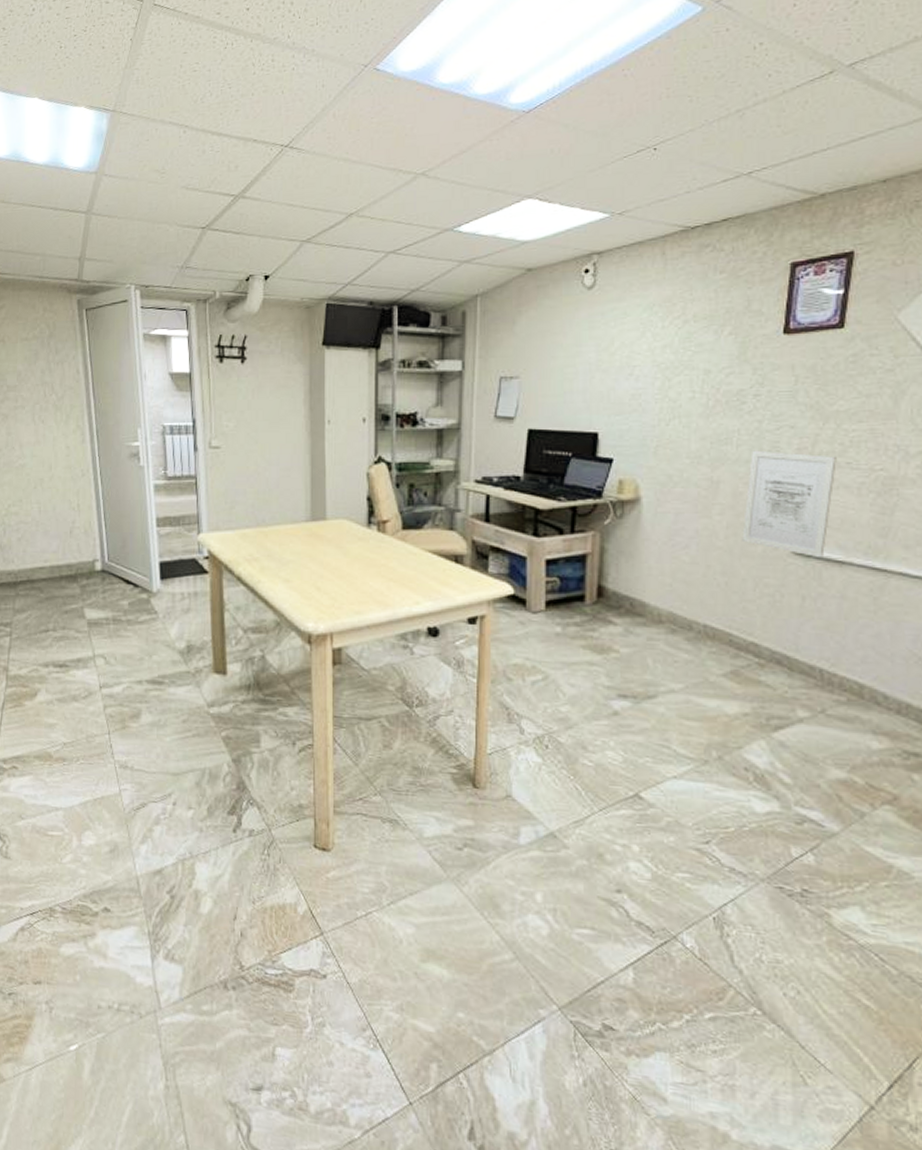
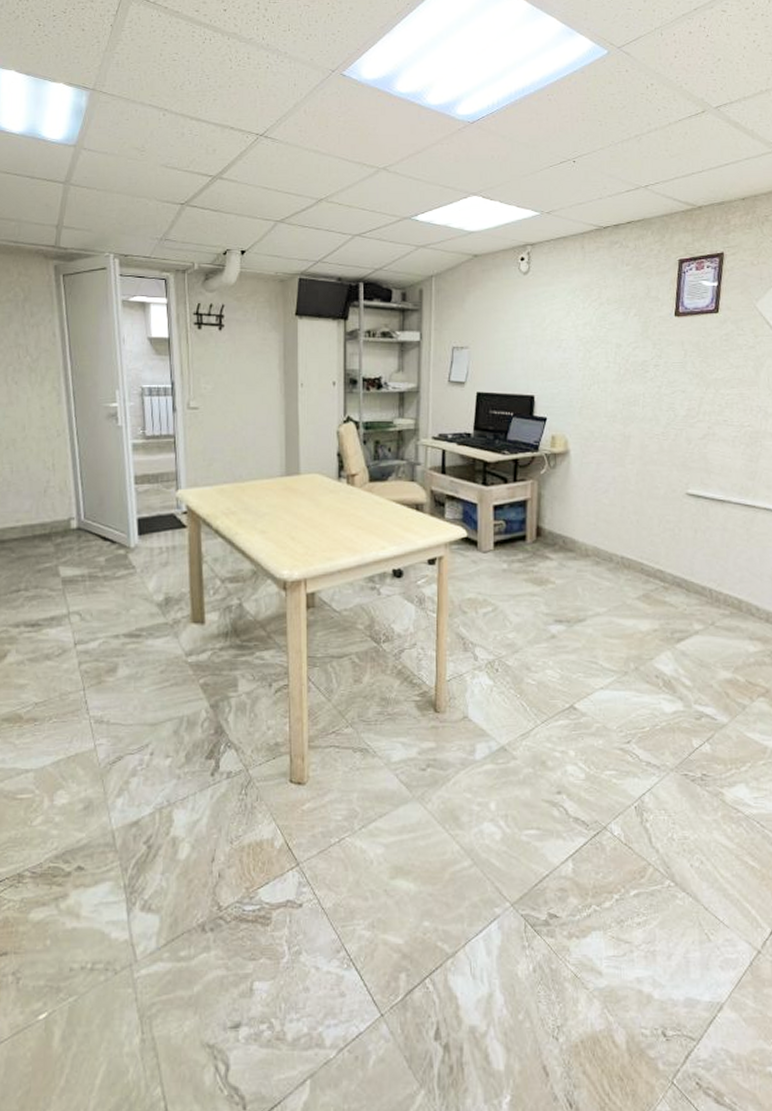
wall art: present [742,450,837,559] -> none [648,410,717,498]

